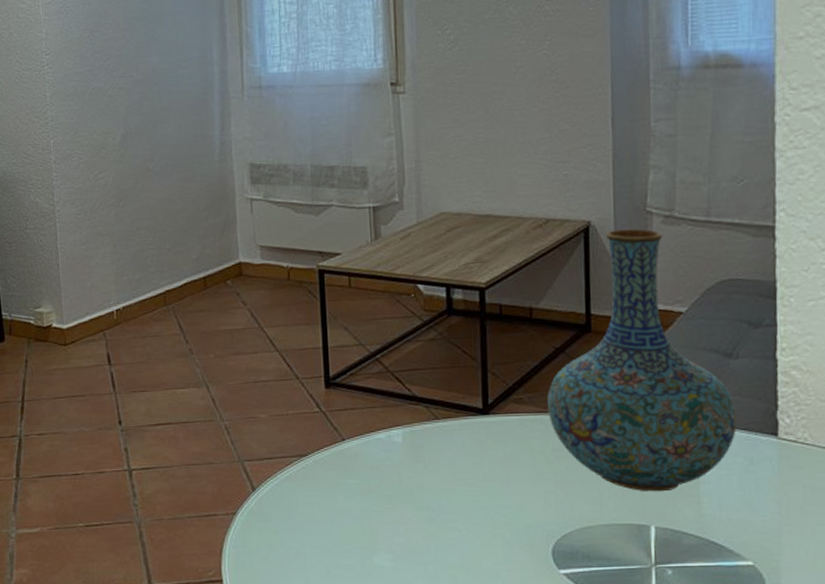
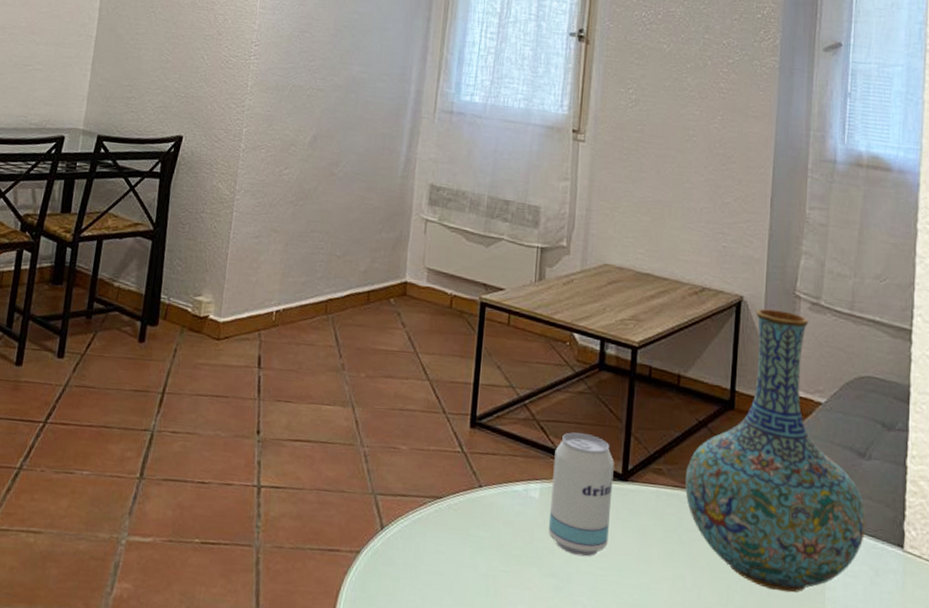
beverage can: none [412,377,476,488] -> present [548,432,614,557]

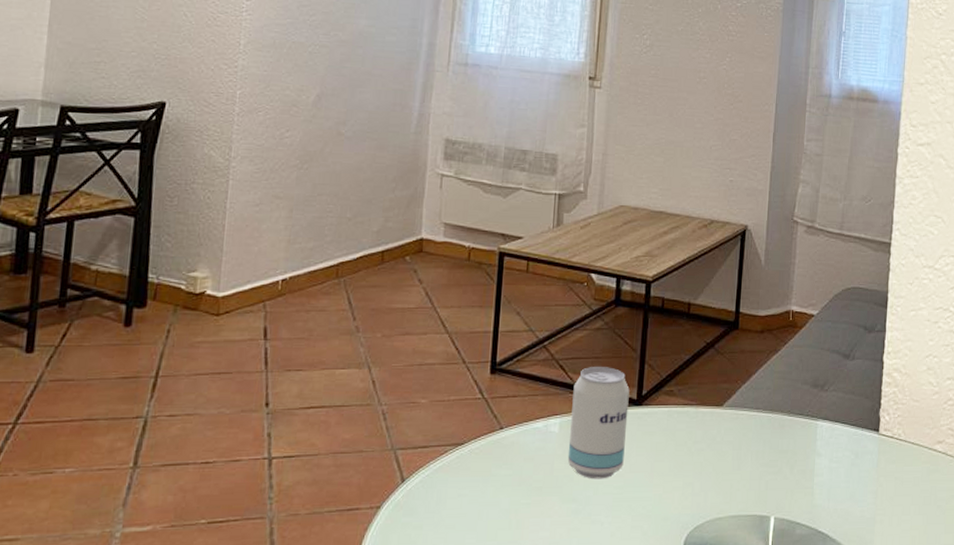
vase: present [685,308,866,593] -> none [694,235,849,484]

